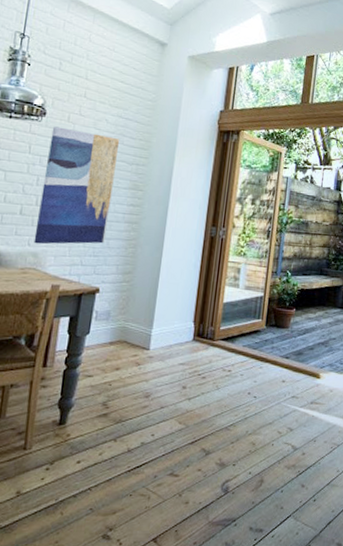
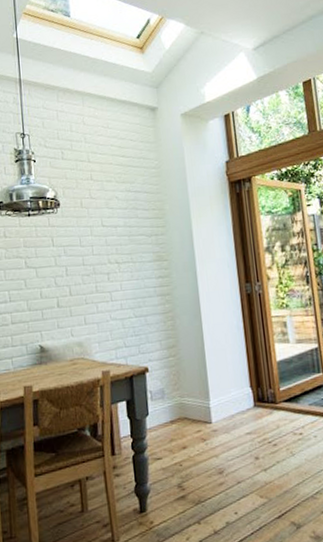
wall art: present [33,126,120,245] -> none [68,212,143,334]

